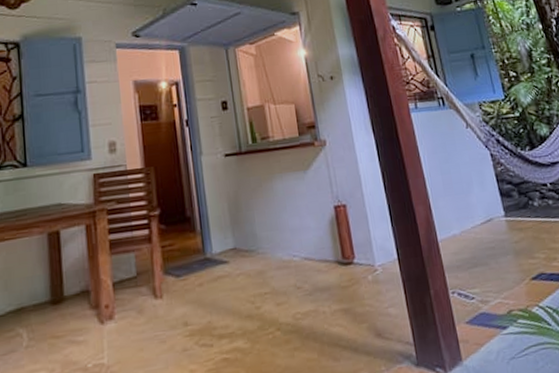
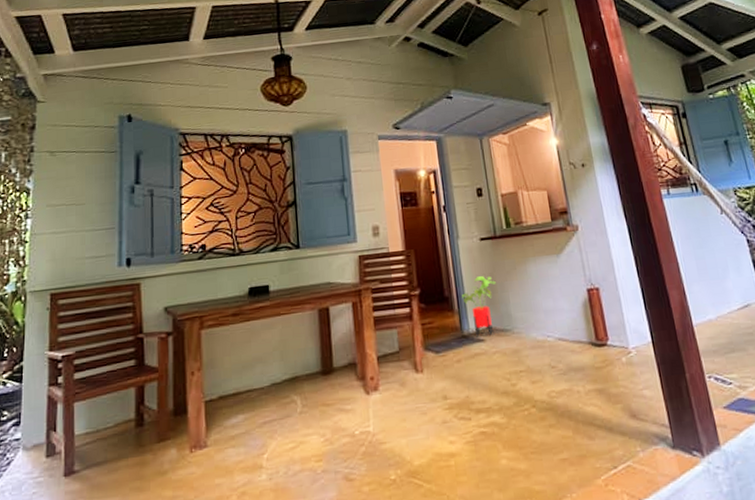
house plant: none [205,194,241,259] -> present [462,276,496,337]

